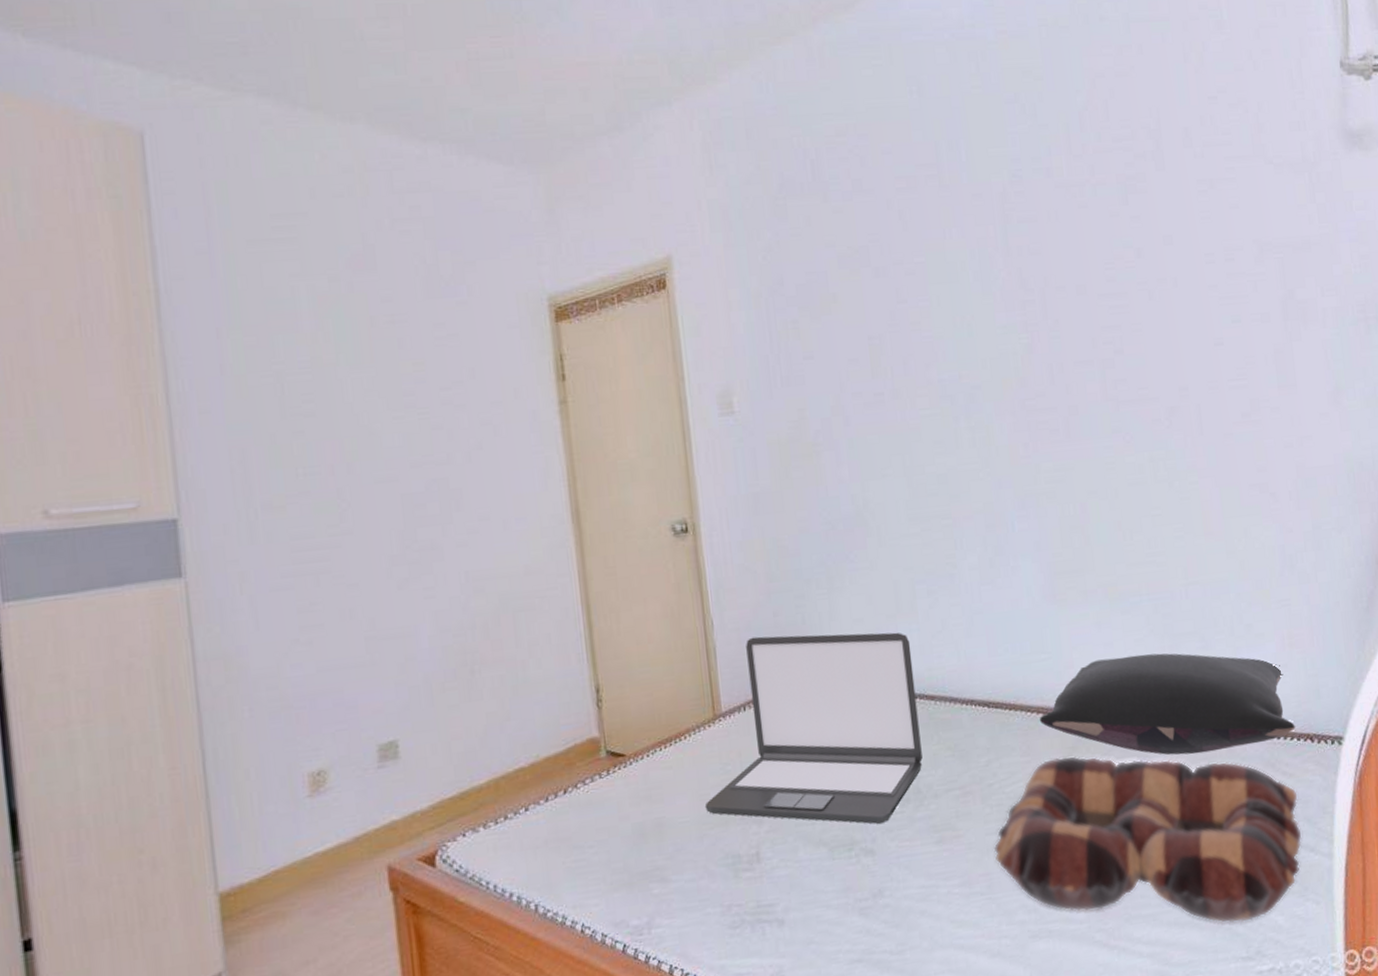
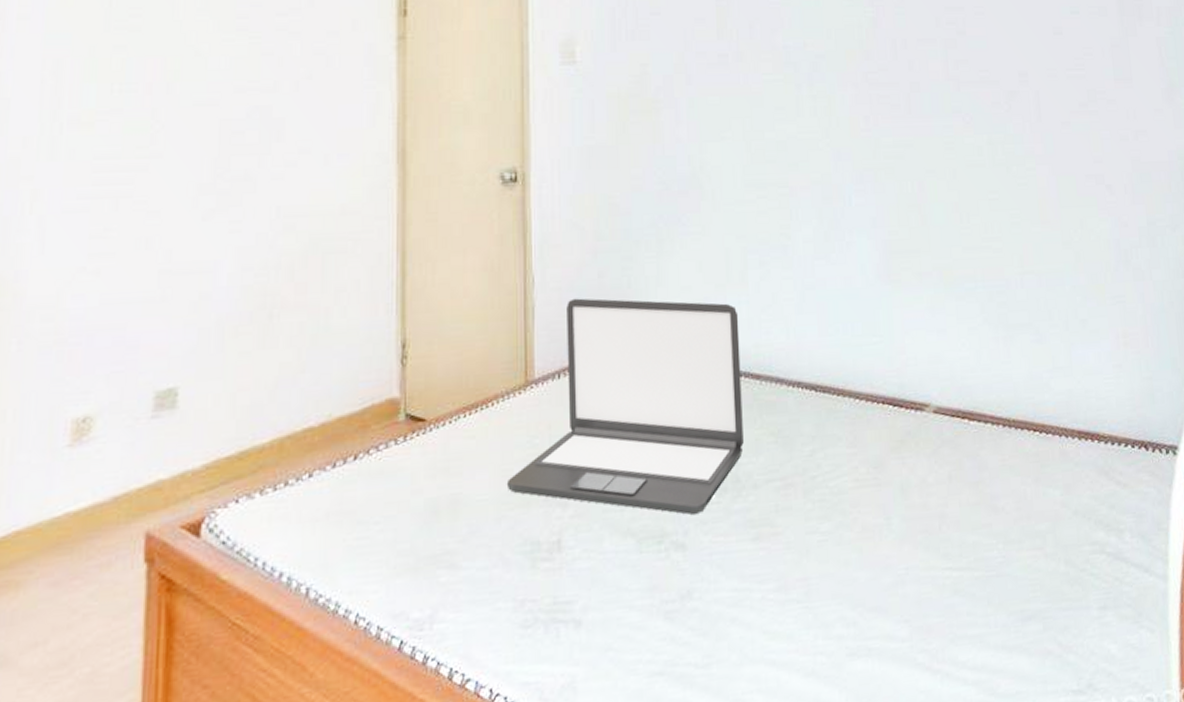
seat cushion: present [993,756,1302,923] -> none [813,450,1136,649]
pillow: present [1040,653,1295,755] -> none [868,344,1130,456]

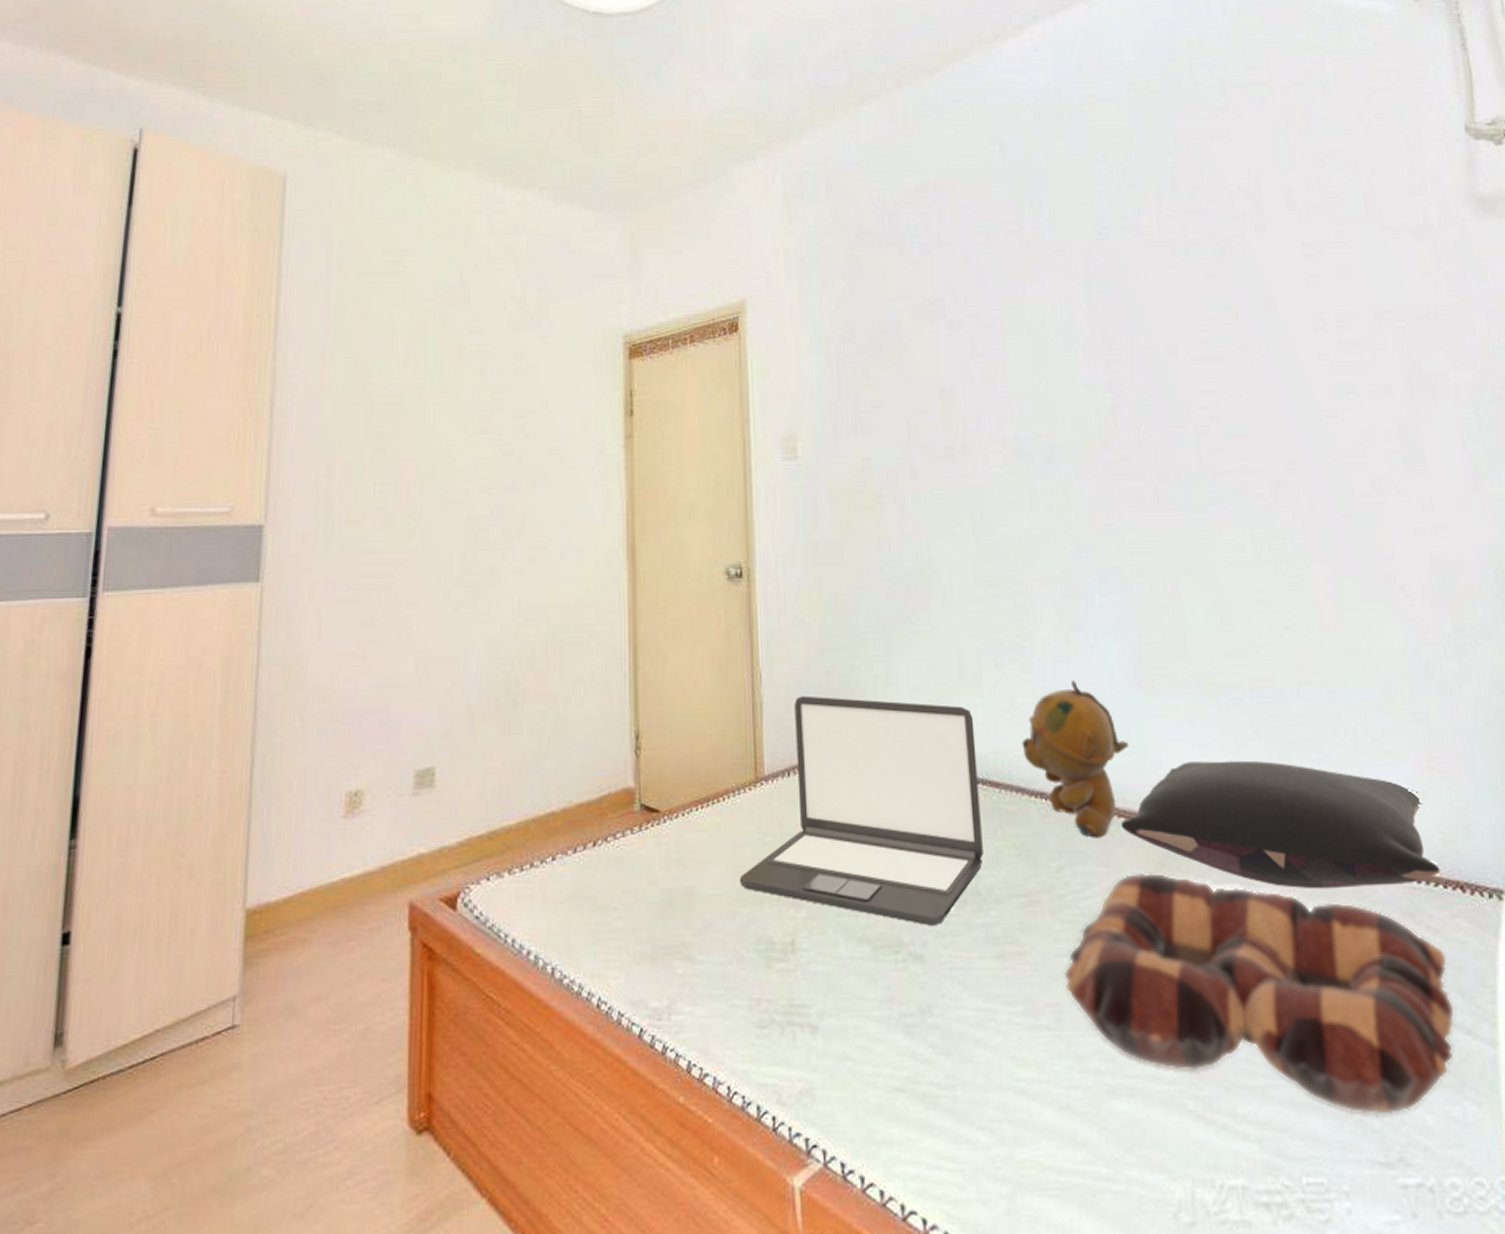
stuffed bear: none [782,276,877,422] -> present [1022,680,1128,838]
seat cushion: none [813,450,1136,649] -> present [1063,873,1455,1115]
pillow: none [868,344,1130,456] -> present [1121,760,1441,889]

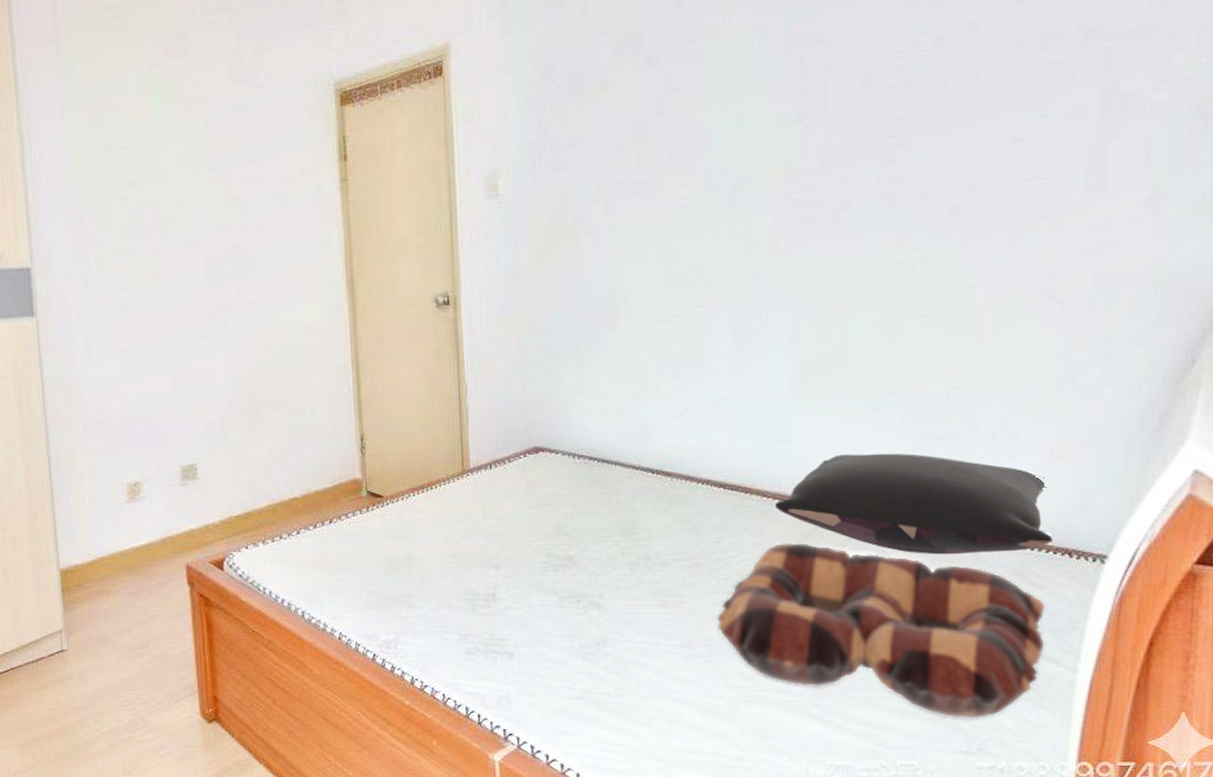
laptop: present [739,695,983,927] -> none [449,404,654,583]
stuffed bear: present [1022,680,1128,838] -> none [693,388,787,516]

